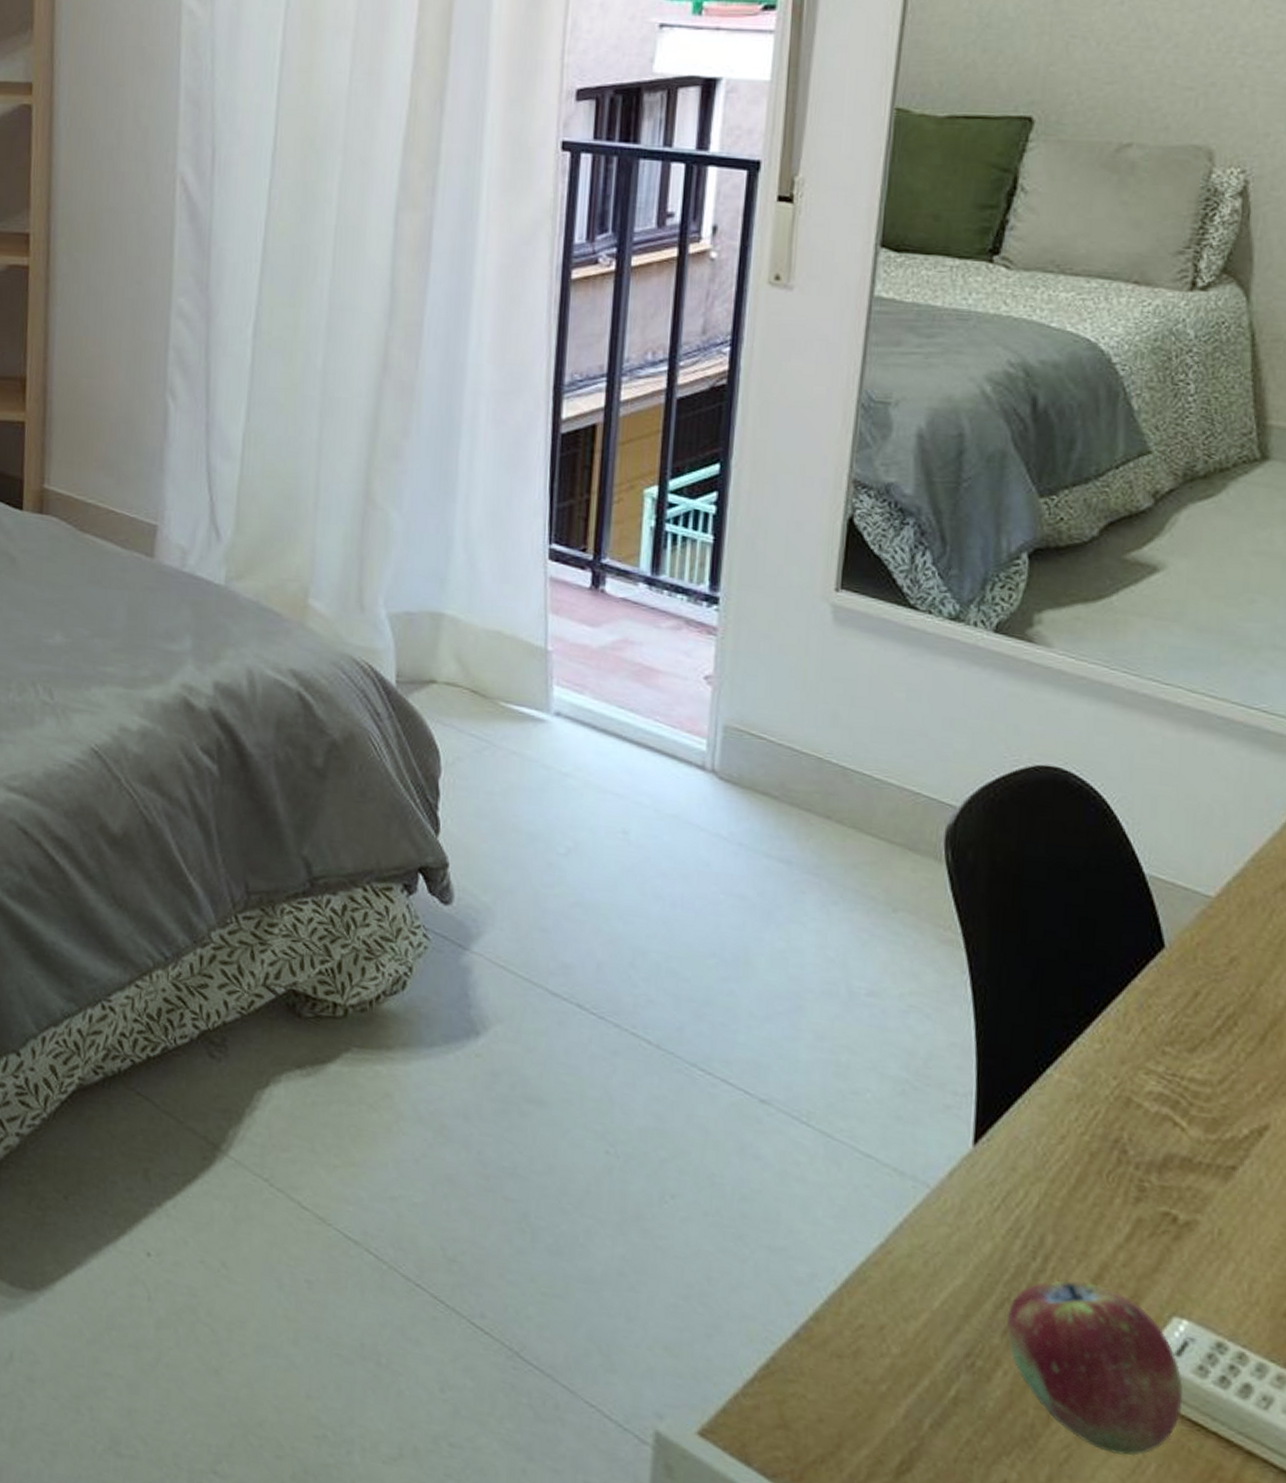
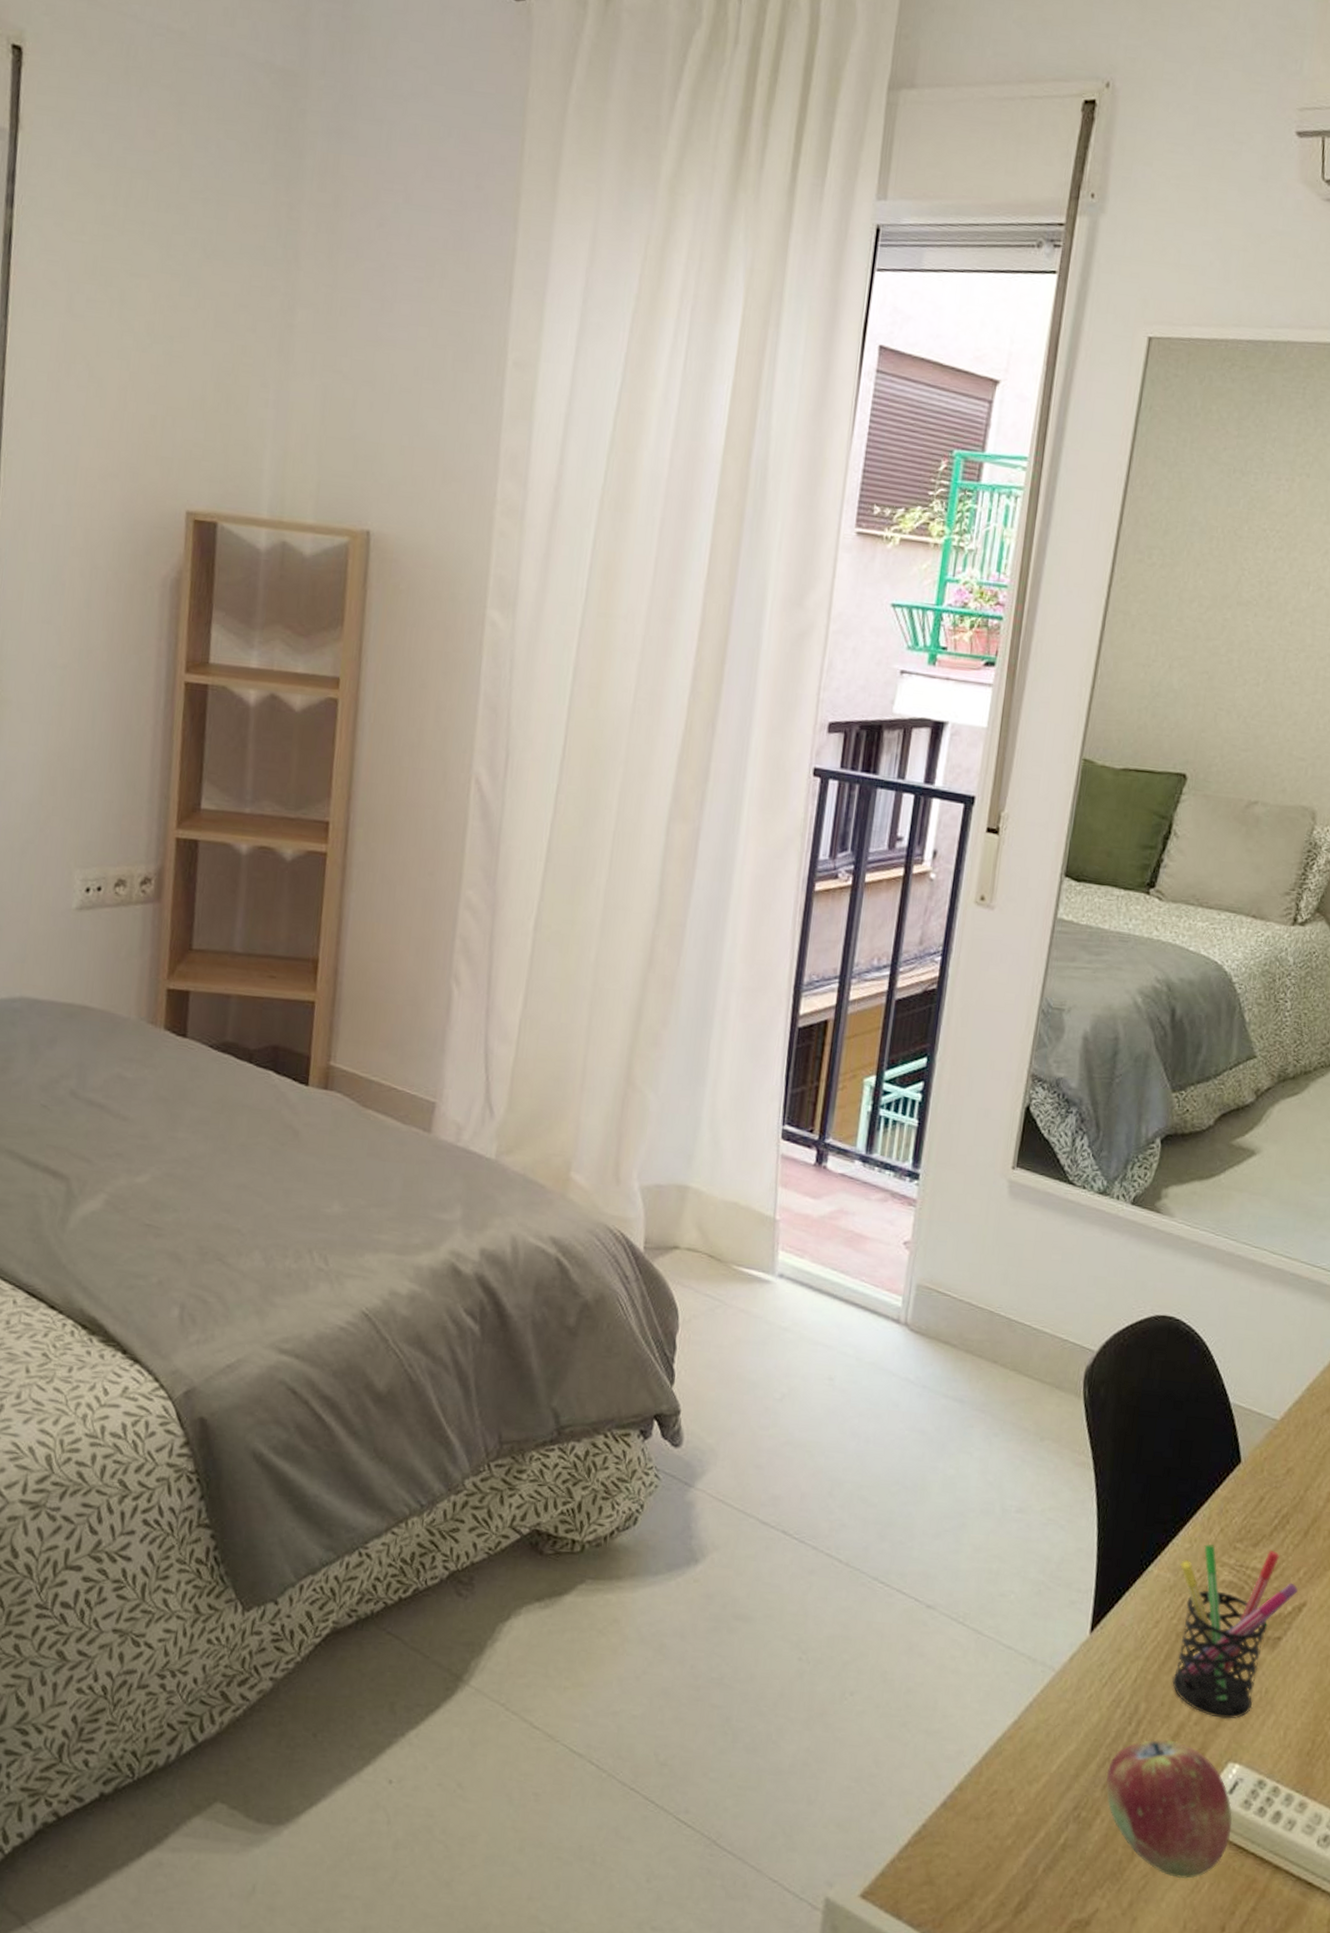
pen holder: none [1088,1046,1256,1263] -> present [1172,1544,1298,1719]

